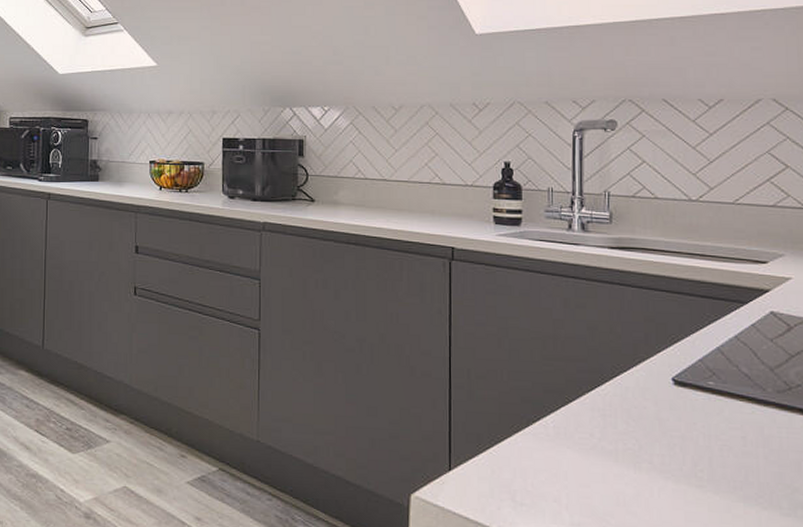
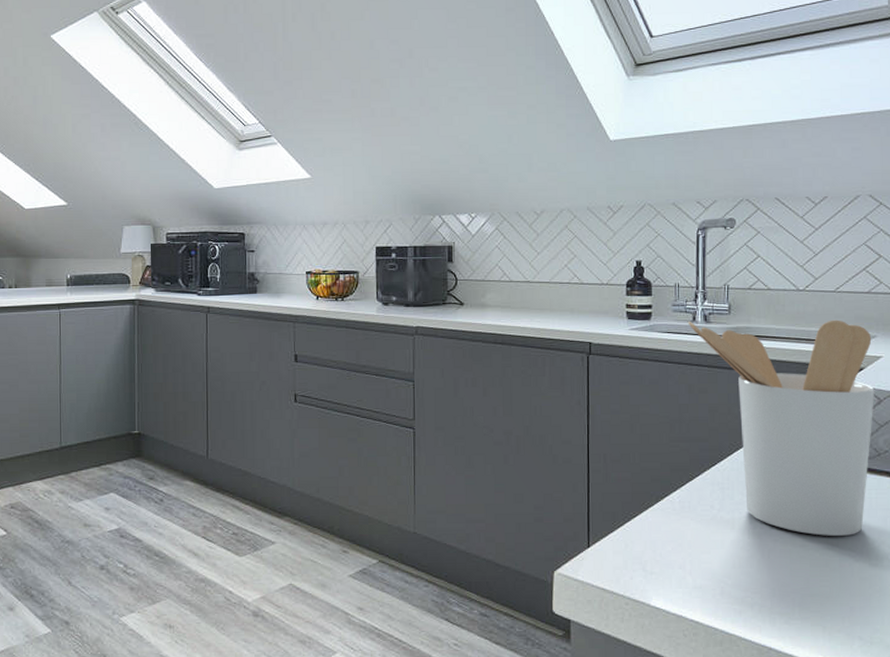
utensil holder: none [563,229,784,479] -> present [688,319,875,536]

